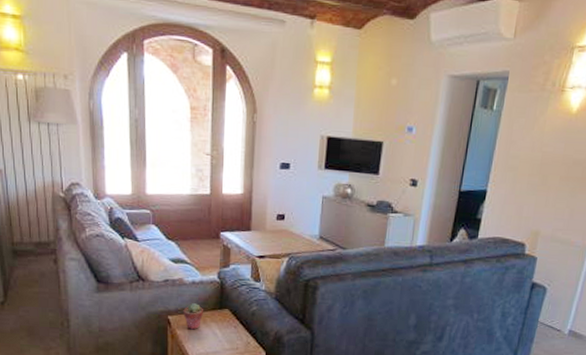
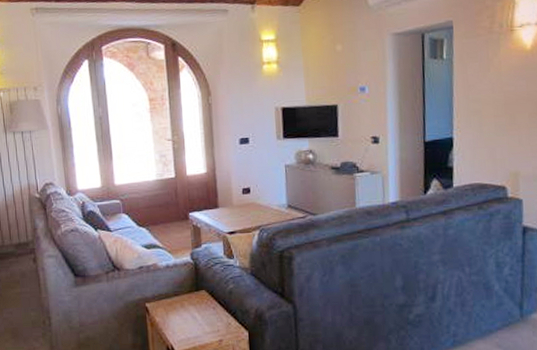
potted succulent: present [183,303,204,330] -> none [160,288,181,316]

